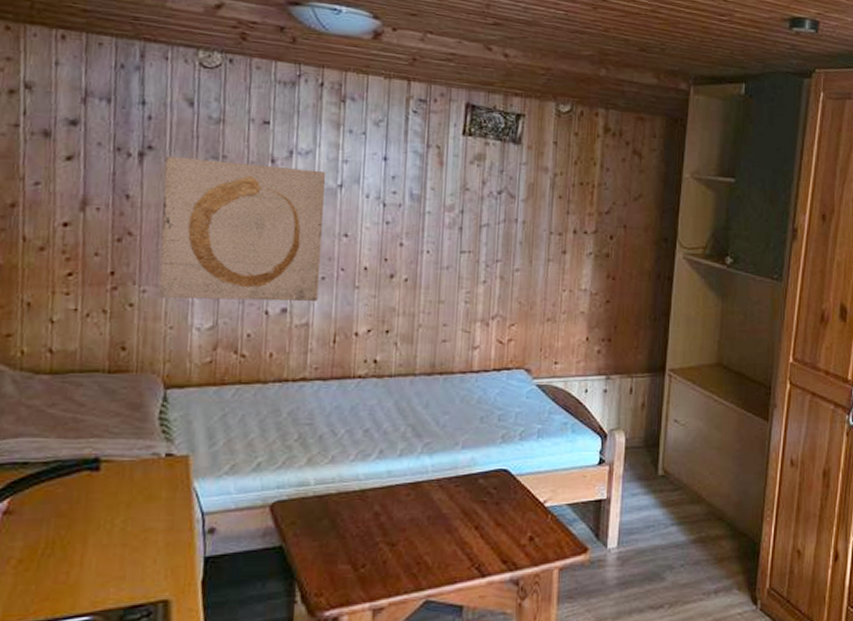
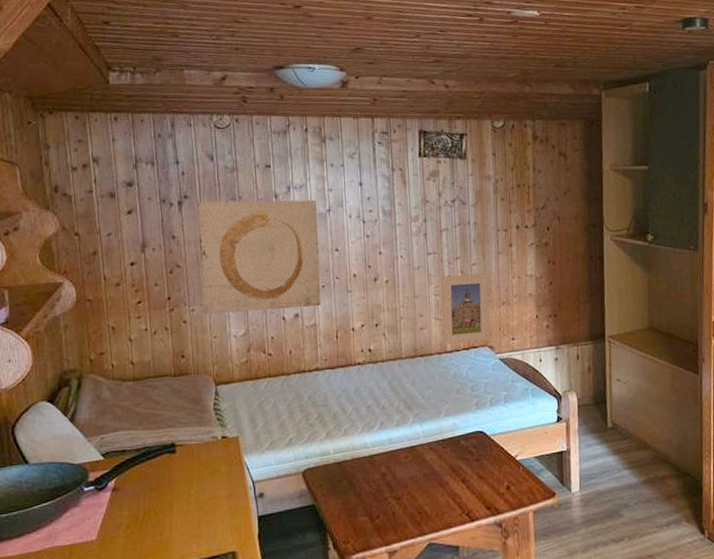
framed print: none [469,280,534,363] -> present [441,273,490,345]

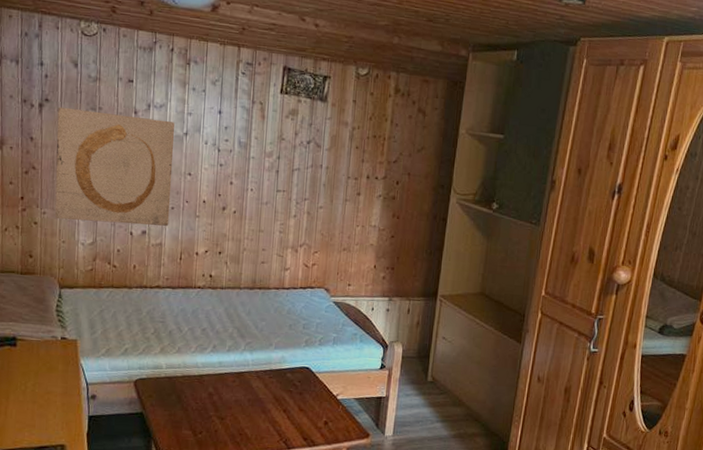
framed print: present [441,273,490,345] -> none [282,214,334,283]

